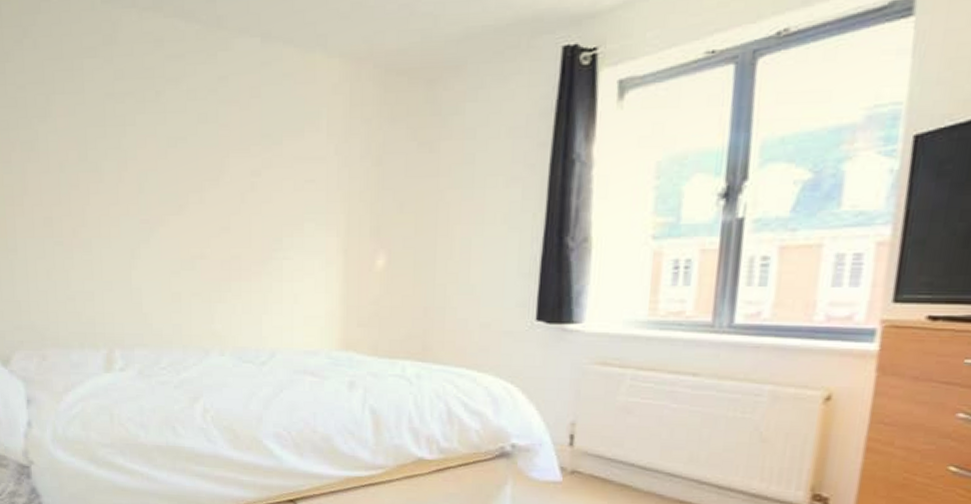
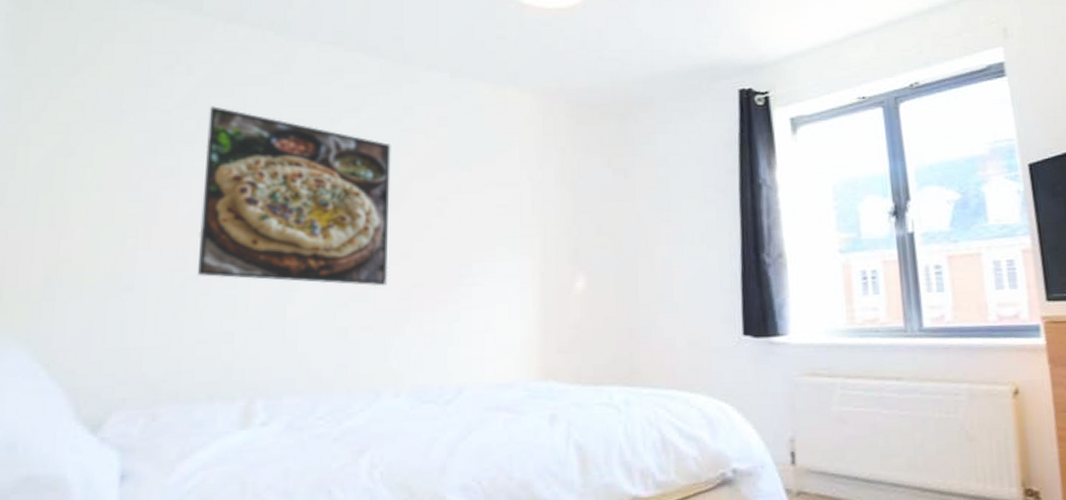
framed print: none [55,80,211,257] -> present [198,106,391,287]

